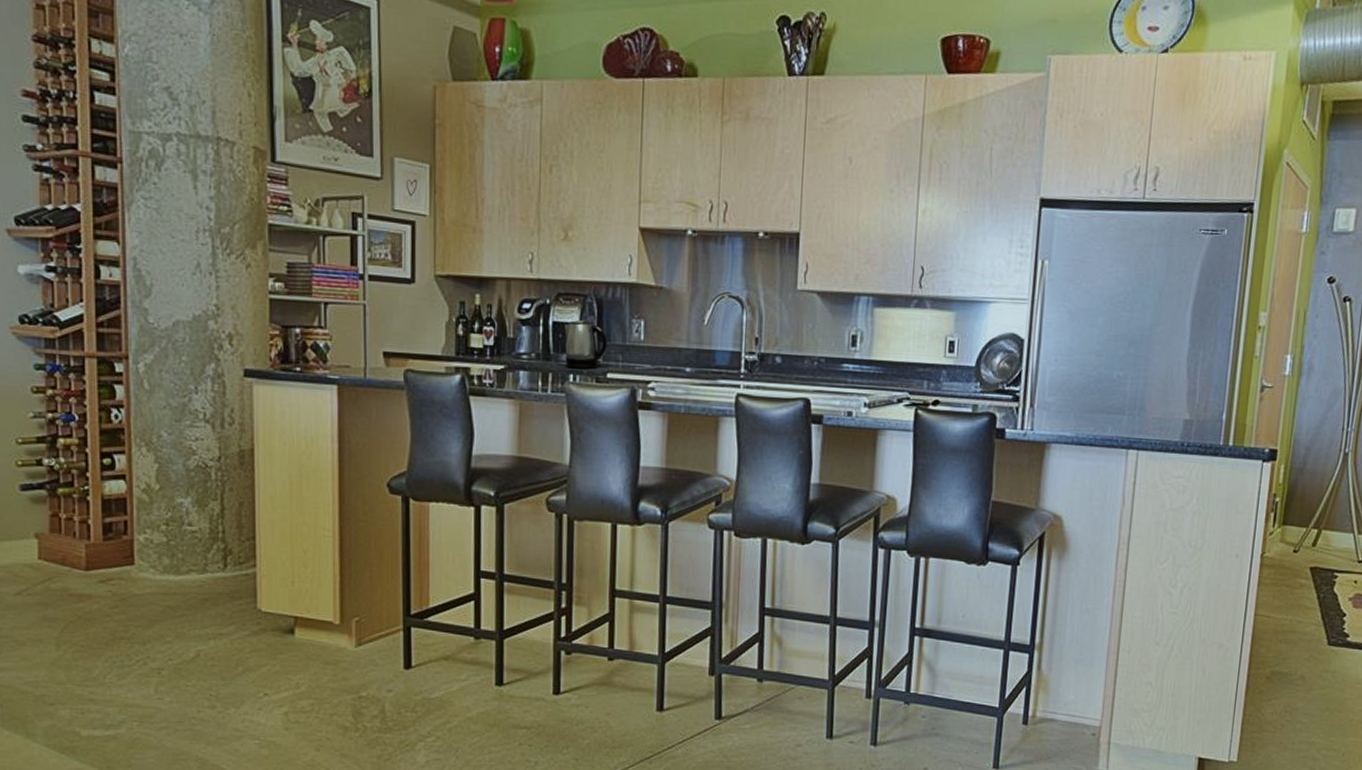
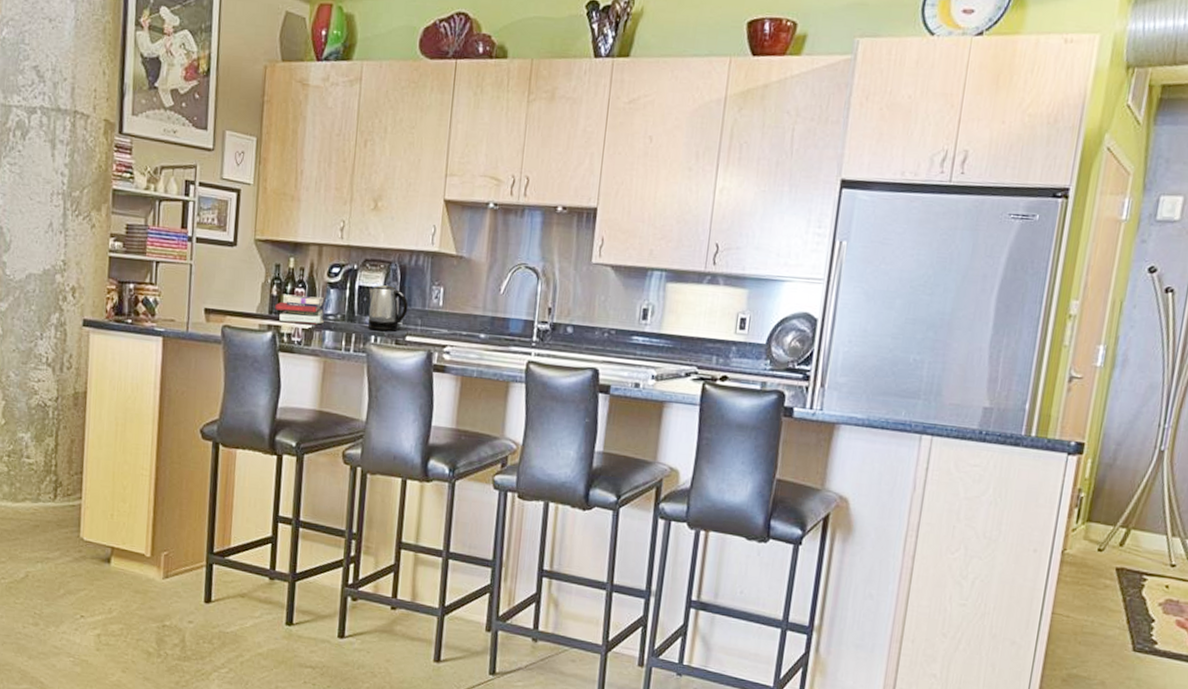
books: none [462,334,517,366] -> present [275,295,325,326]

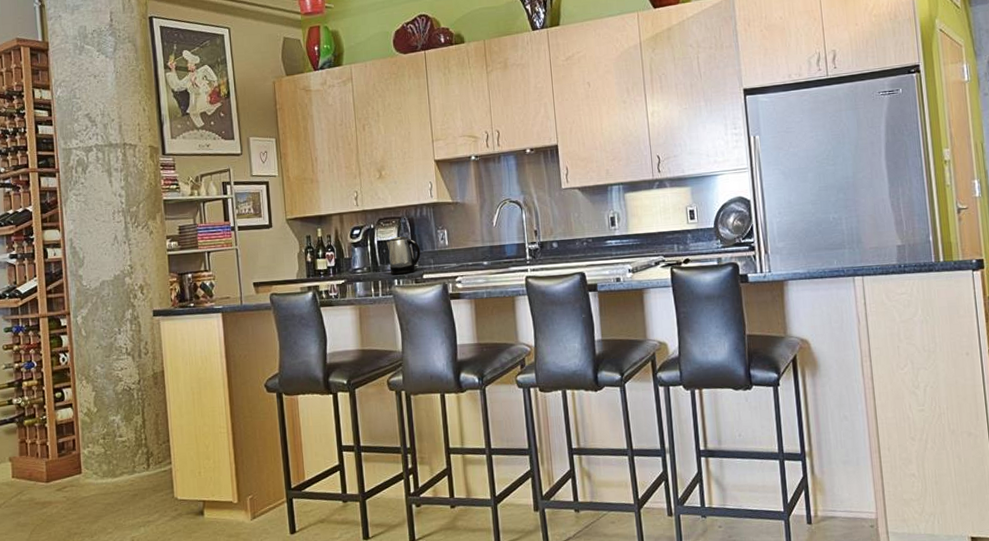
books: present [275,295,325,326] -> none [311,256,354,282]

